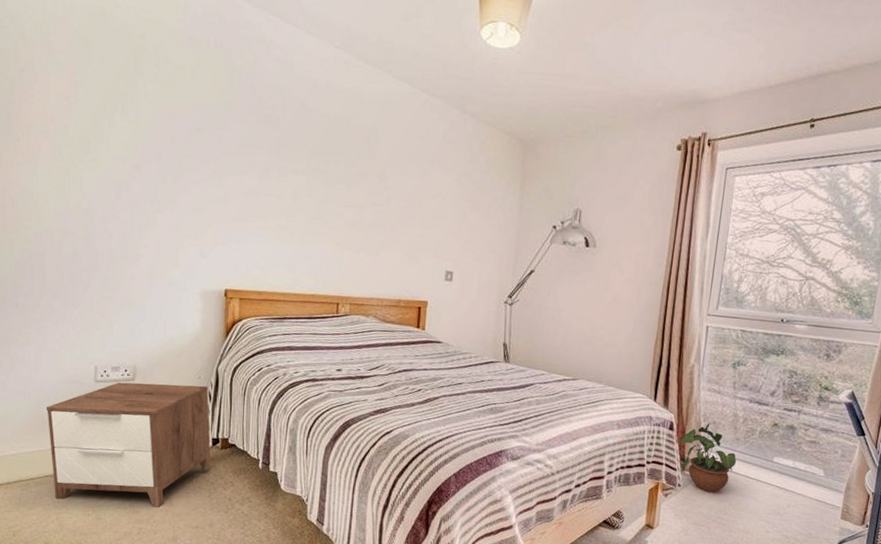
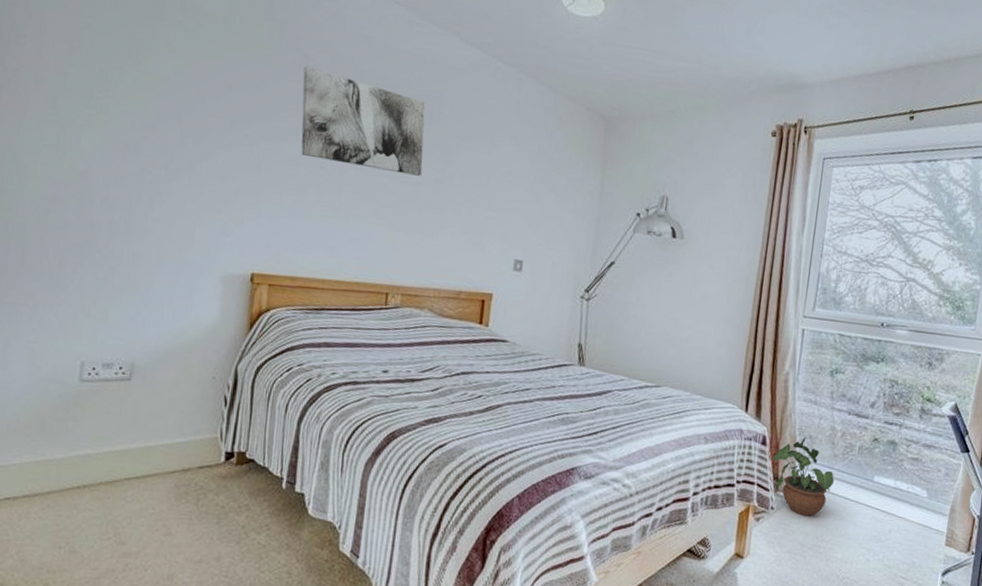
nightstand: present [47,382,211,507] -> none [14,382,224,537]
wall art: none [259,108,364,200] -> present [301,65,425,176]

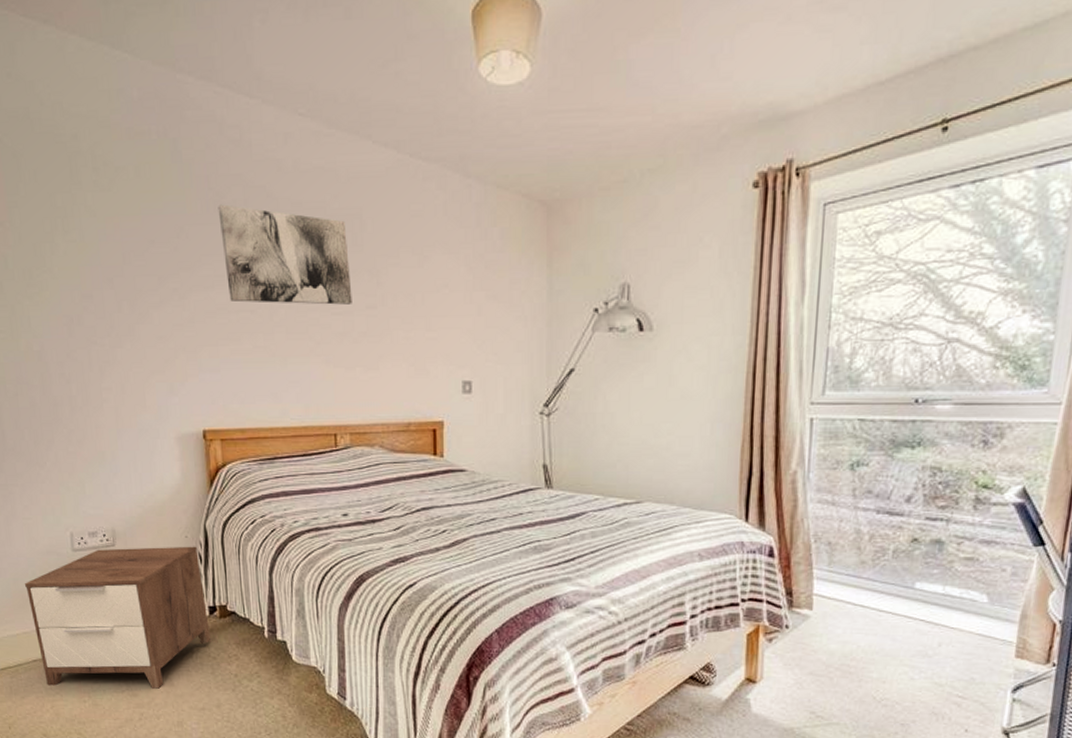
nightstand: none [14,382,224,537] -> present [25,546,210,689]
potted plant: present [772,437,835,517] -> none [783,544,864,634]

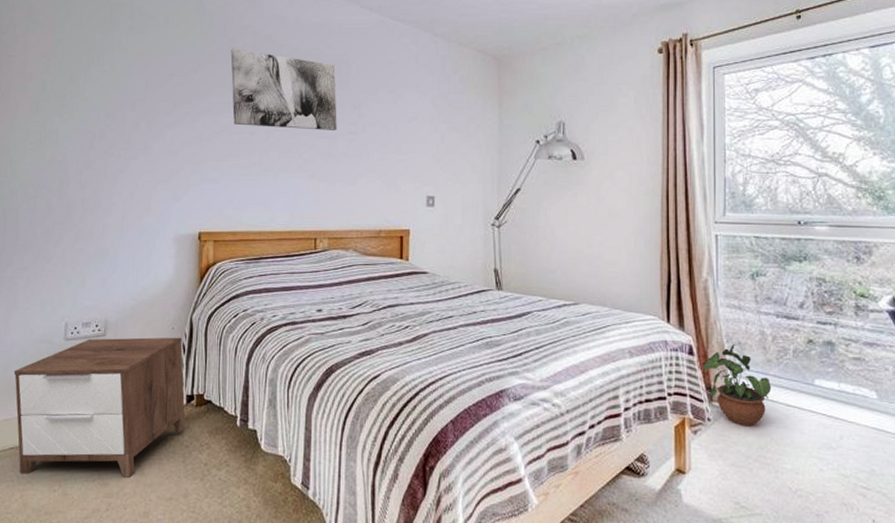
potted plant: none [783,544,864,634] -> present [702,343,772,427]

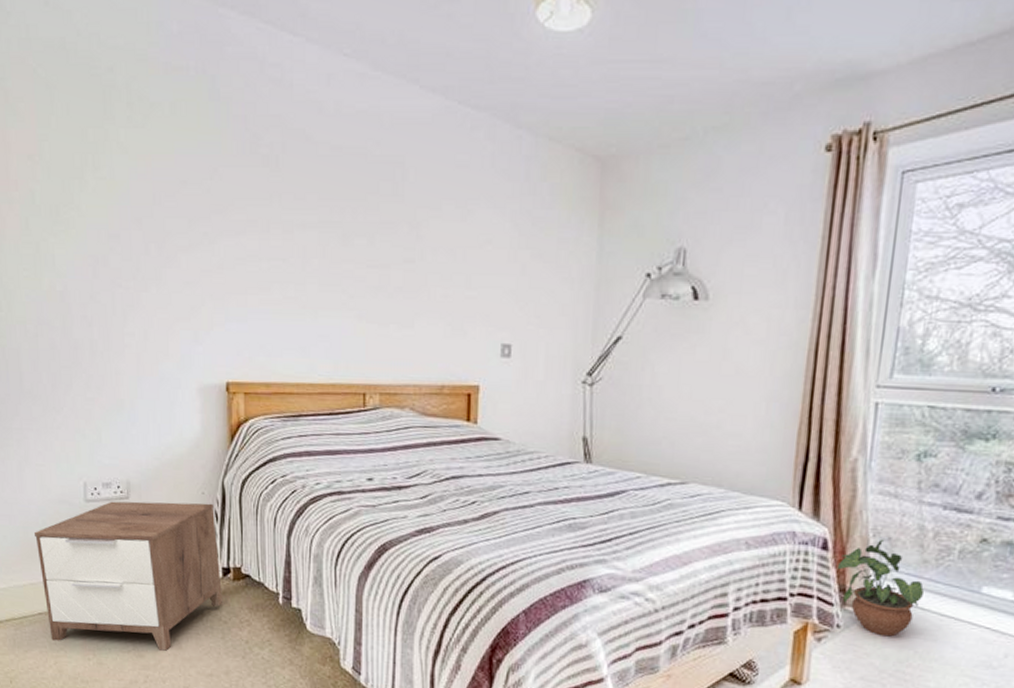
wall art: present [230,48,337,130] -> none [254,146,390,257]

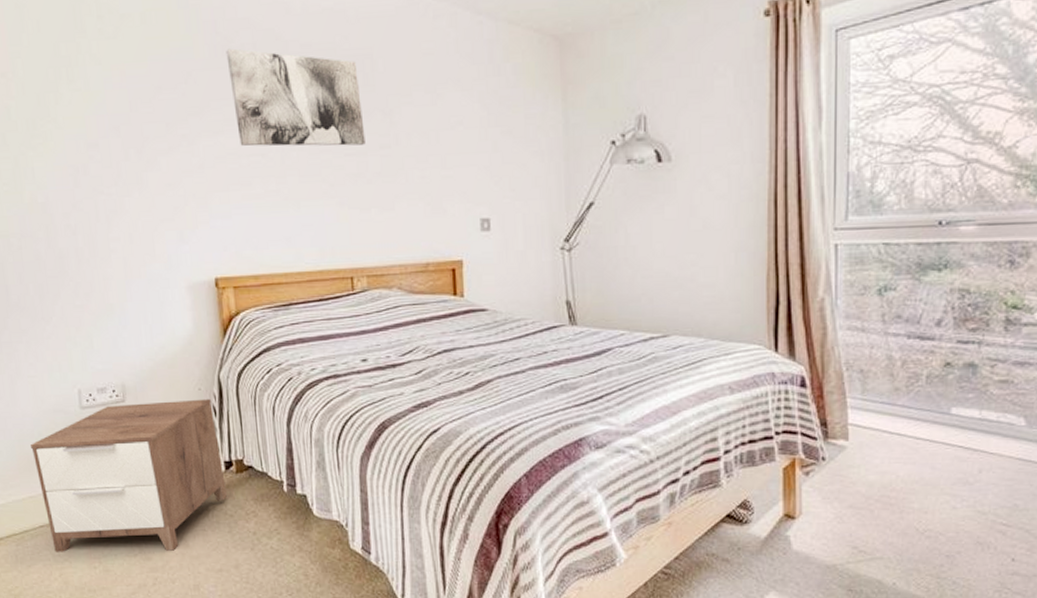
wall art: none [254,146,390,257] -> present [226,48,366,147]
potted plant: present [836,538,925,637] -> none [816,371,900,464]

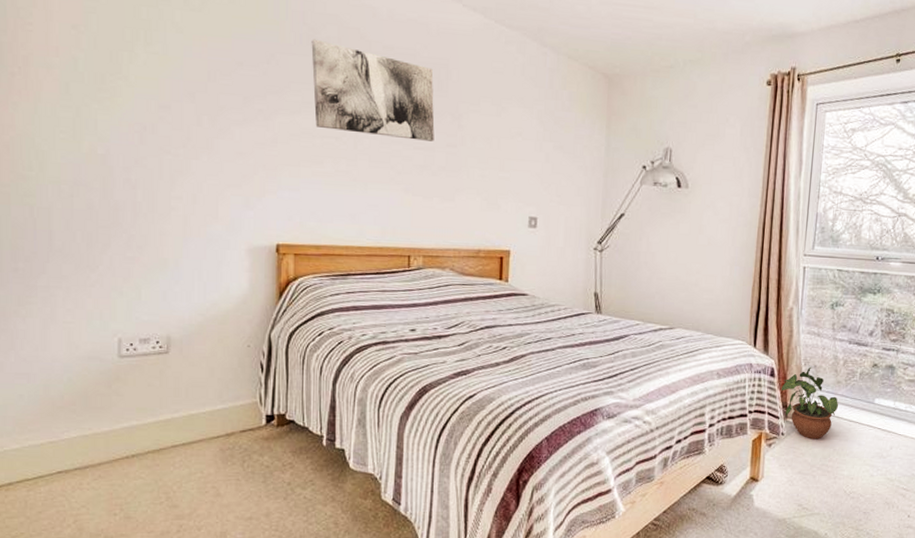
nightstand: present [31,398,227,552] -> none [58,355,265,499]
potted plant: none [816,371,900,464] -> present [781,366,839,440]

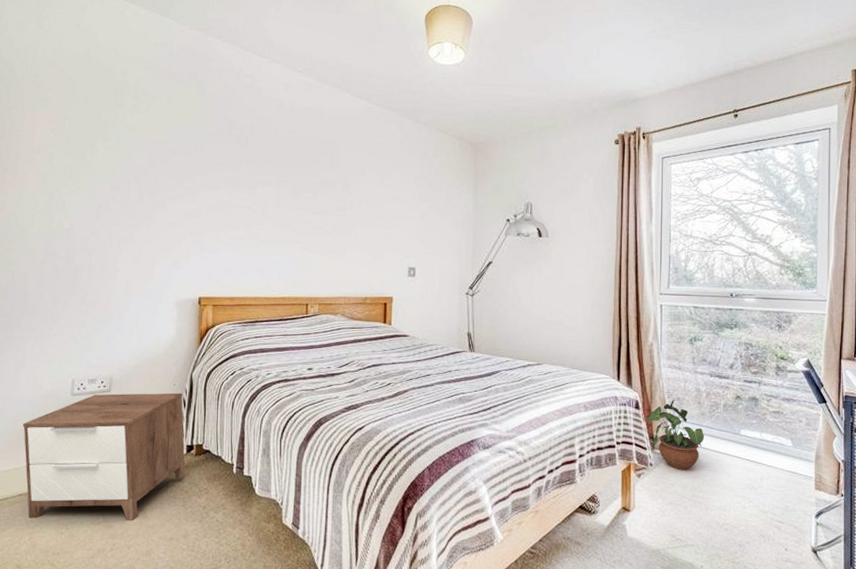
nightstand: none [58,355,265,499] -> present [23,392,185,520]
wall art: present [311,39,435,141] -> none [229,129,328,206]

